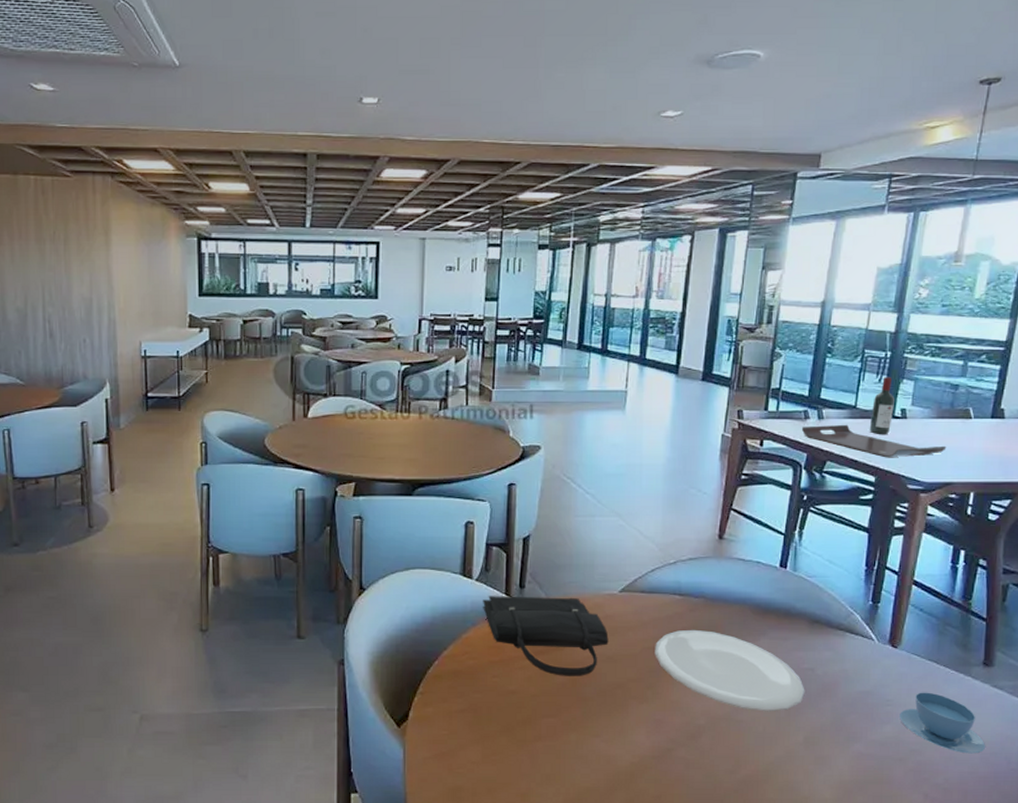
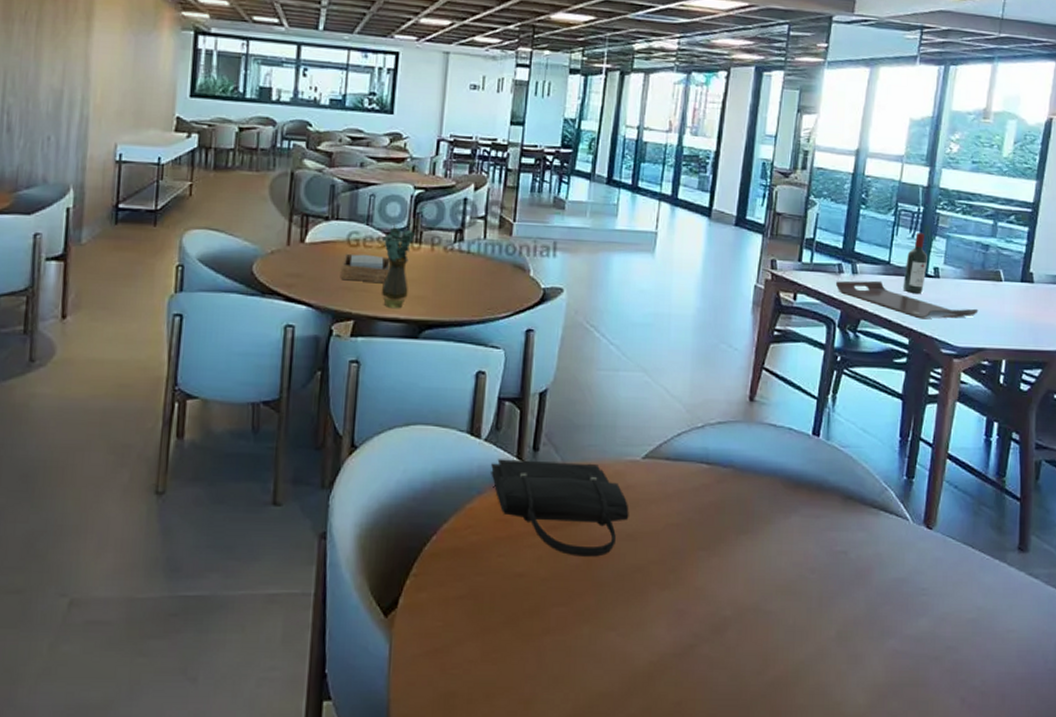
napkin holder: none [340,425,383,450] -> present [340,253,390,284]
vase: none [374,397,405,471] -> present [380,224,416,309]
plate: present [655,629,805,712] -> none [679,503,838,602]
teacup: present [899,692,985,754] -> none [935,580,1022,652]

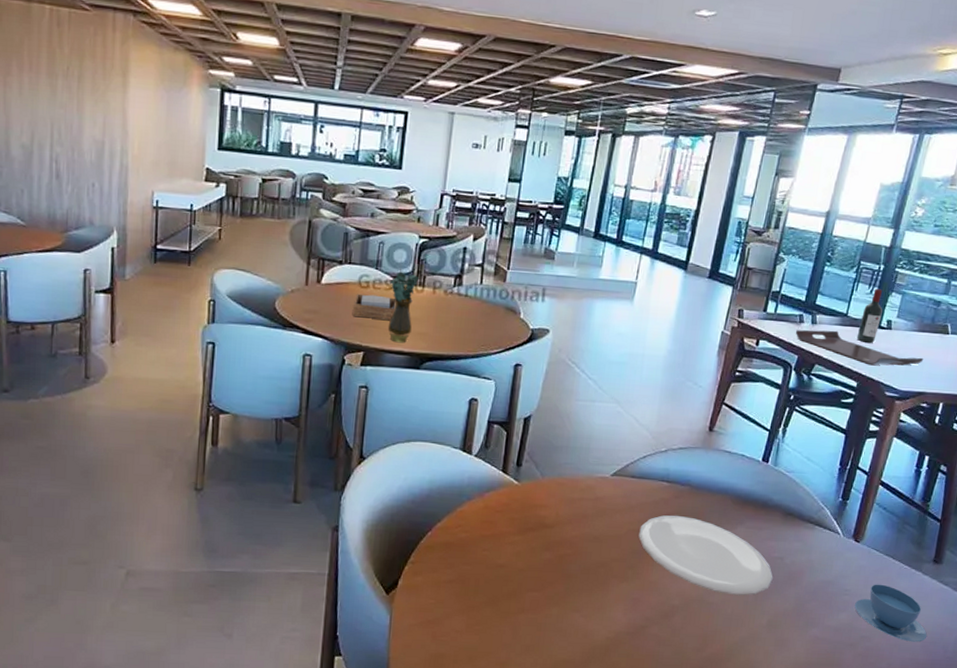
handbag: present [491,459,629,557] -> none [479,472,597,554]
plate: none [679,503,838,602] -> present [638,514,774,596]
teacup: none [935,580,1022,652] -> present [854,584,927,642]

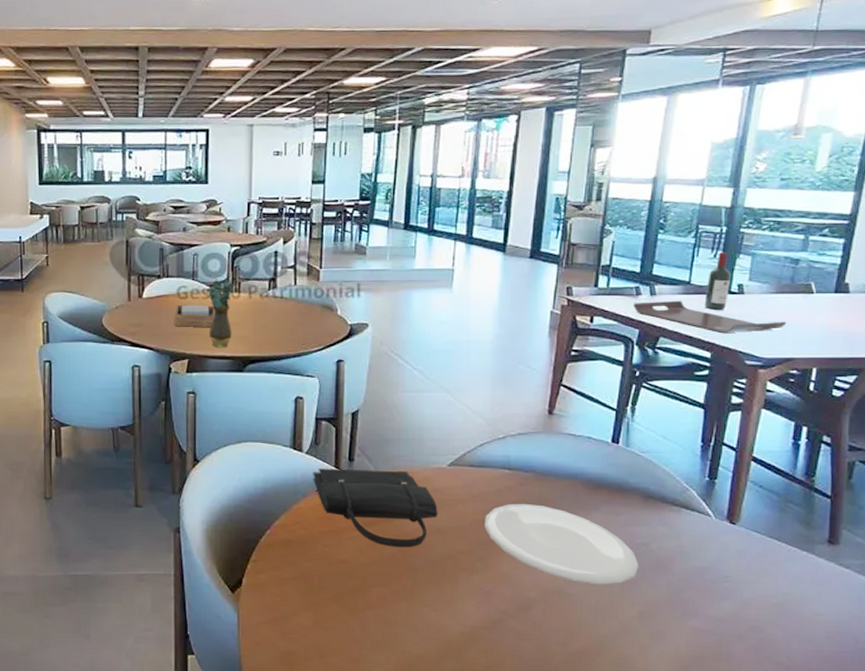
handbag: none [479,472,597,554] -> present [313,468,438,547]
teacup: present [854,584,927,642] -> none [739,569,831,633]

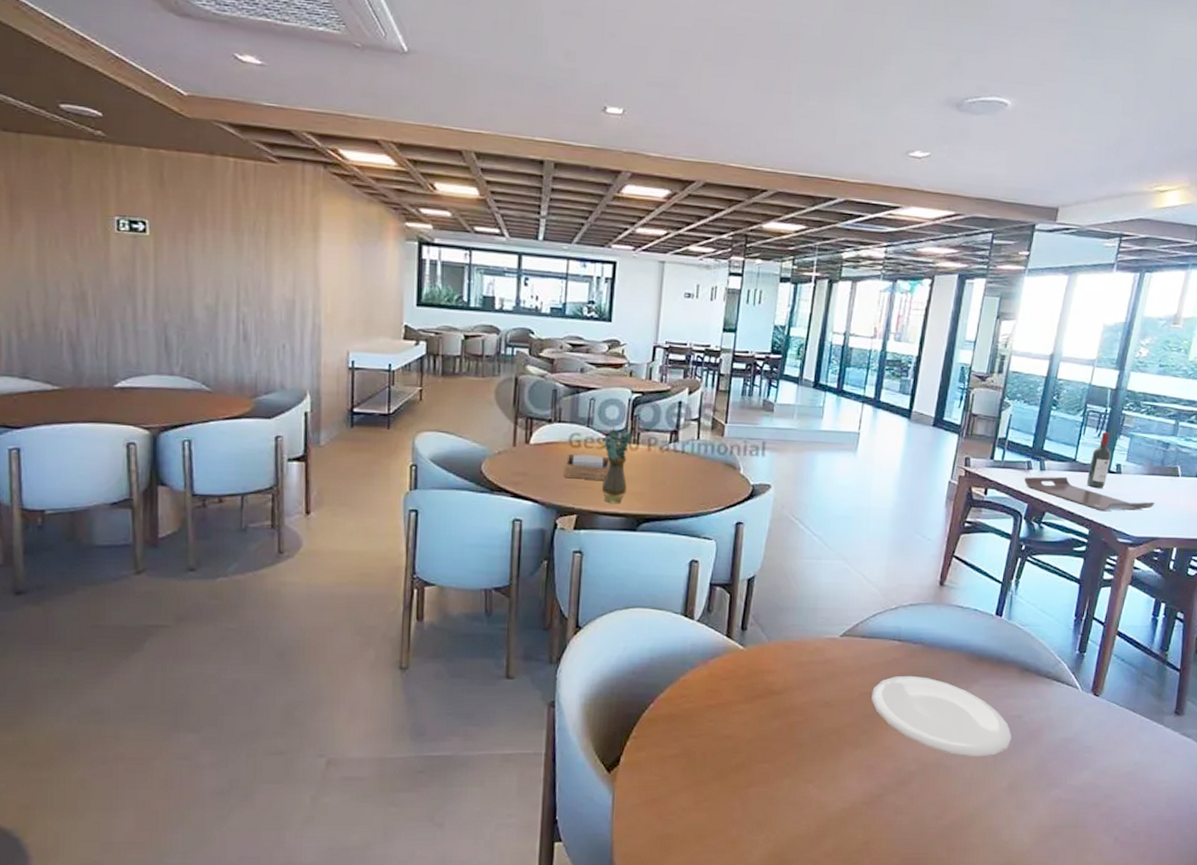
handbag: present [313,468,438,547] -> none [703,637,827,721]

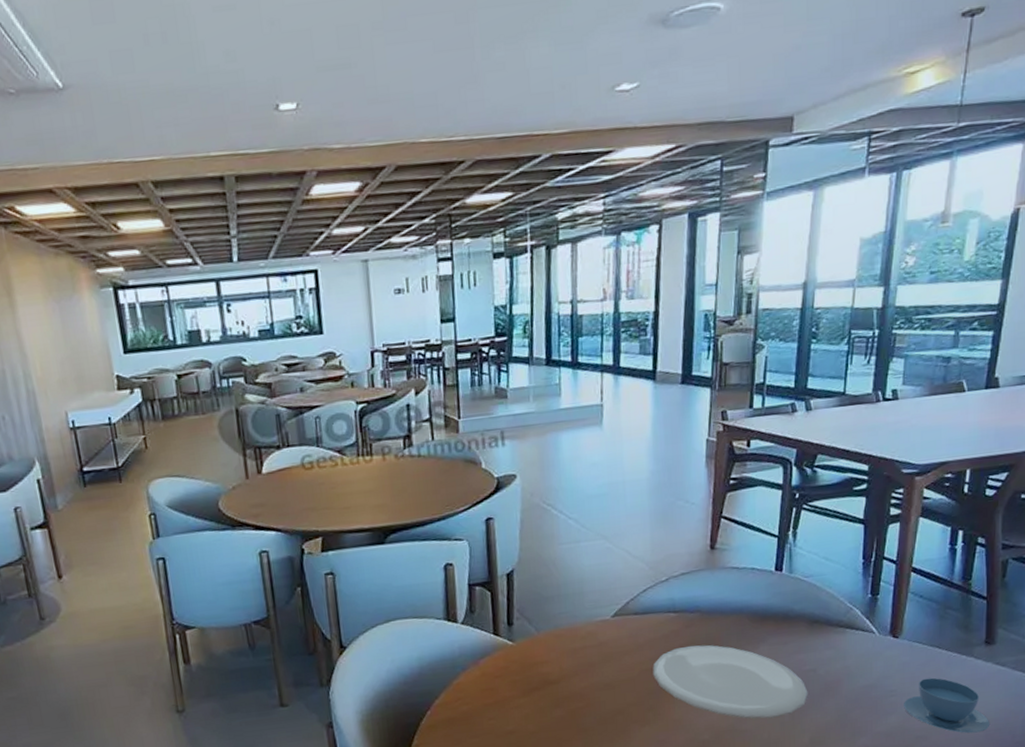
napkin holder: present [563,453,609,481] -> none [301,473,347,502]
vase: present [601,426,633,504] -> none [333,441,368,521]
serving tray: present [1024,476,1155,511] -> none [789,413,941,443]
wine bottle: present [1086,432,1111,488] -> none [860,357,885,420]
teacup: none [1097,739,1172,799] -> present [904,677,989,733]

